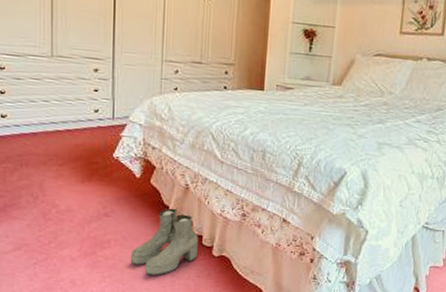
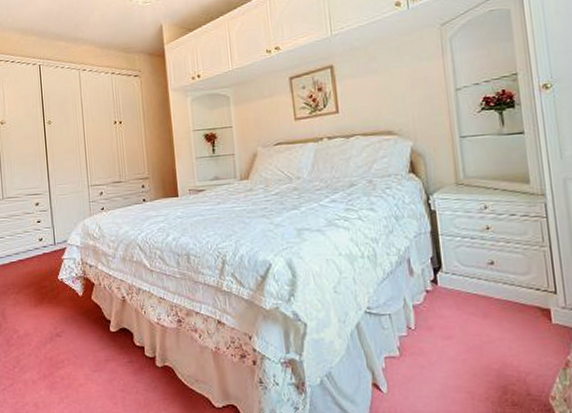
boots: present [130,208,198,276] -> none [82,322,142,393]

